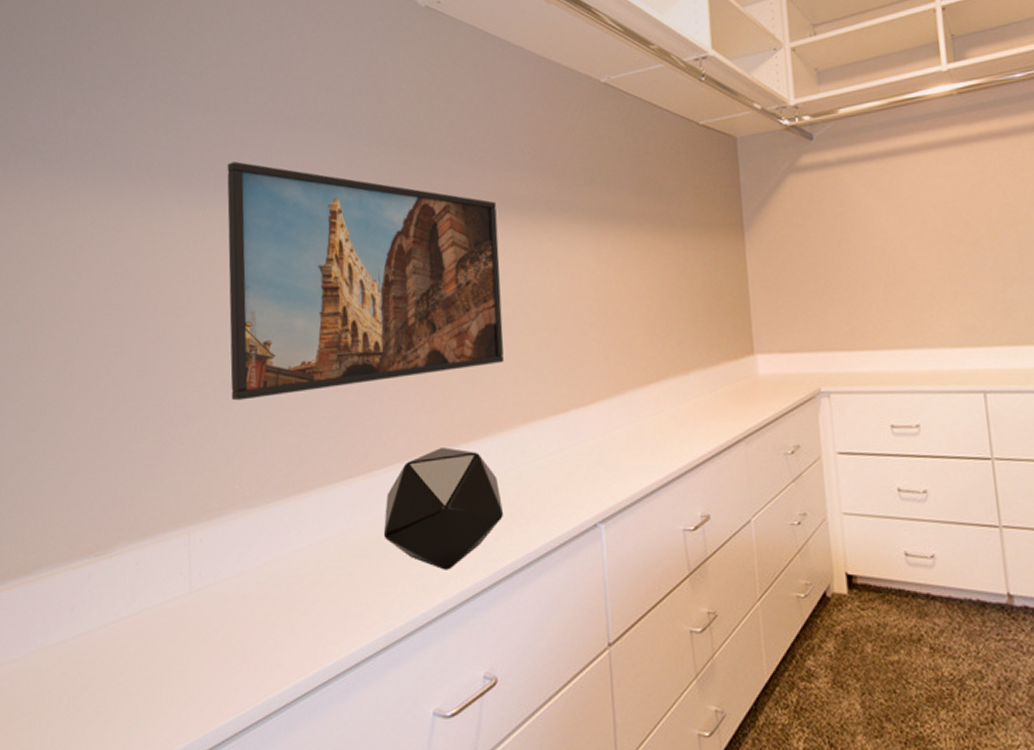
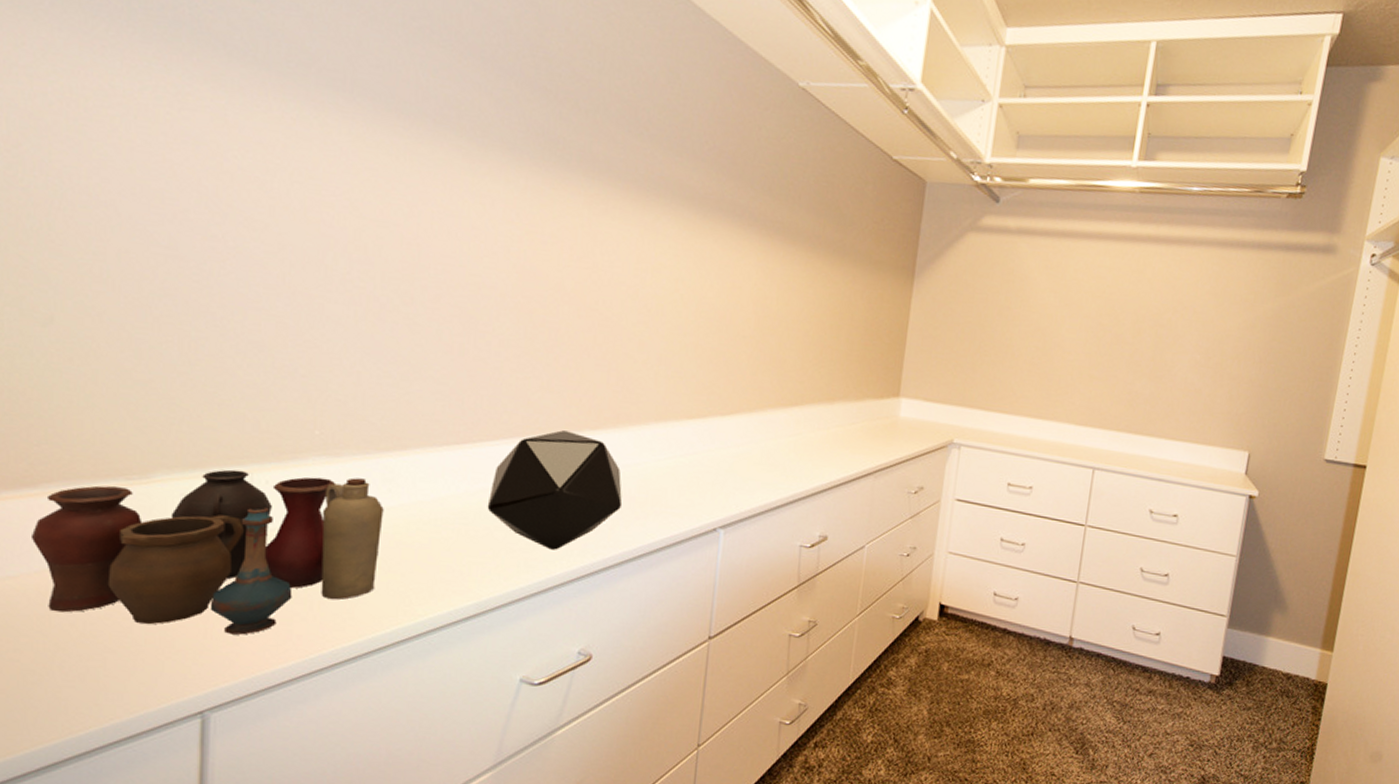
vase: none [27,524,297,694] -> present [30,469,384,635]
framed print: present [227,161,504,401] -> none [318,61,662,358]

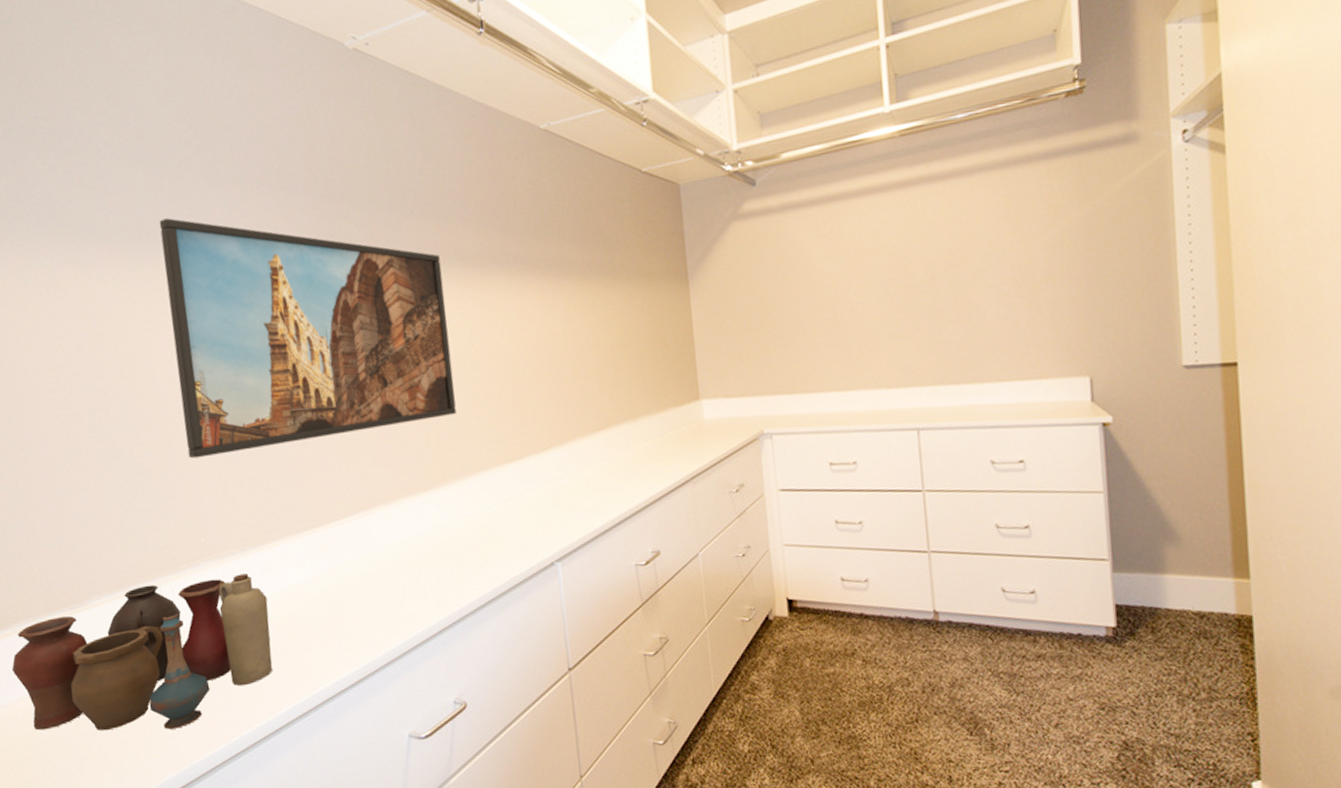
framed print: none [318,61,662,358] -> present [159,218,456,459]
decorative tray: present [487,430,623,550] -> none [349,496,465,610]

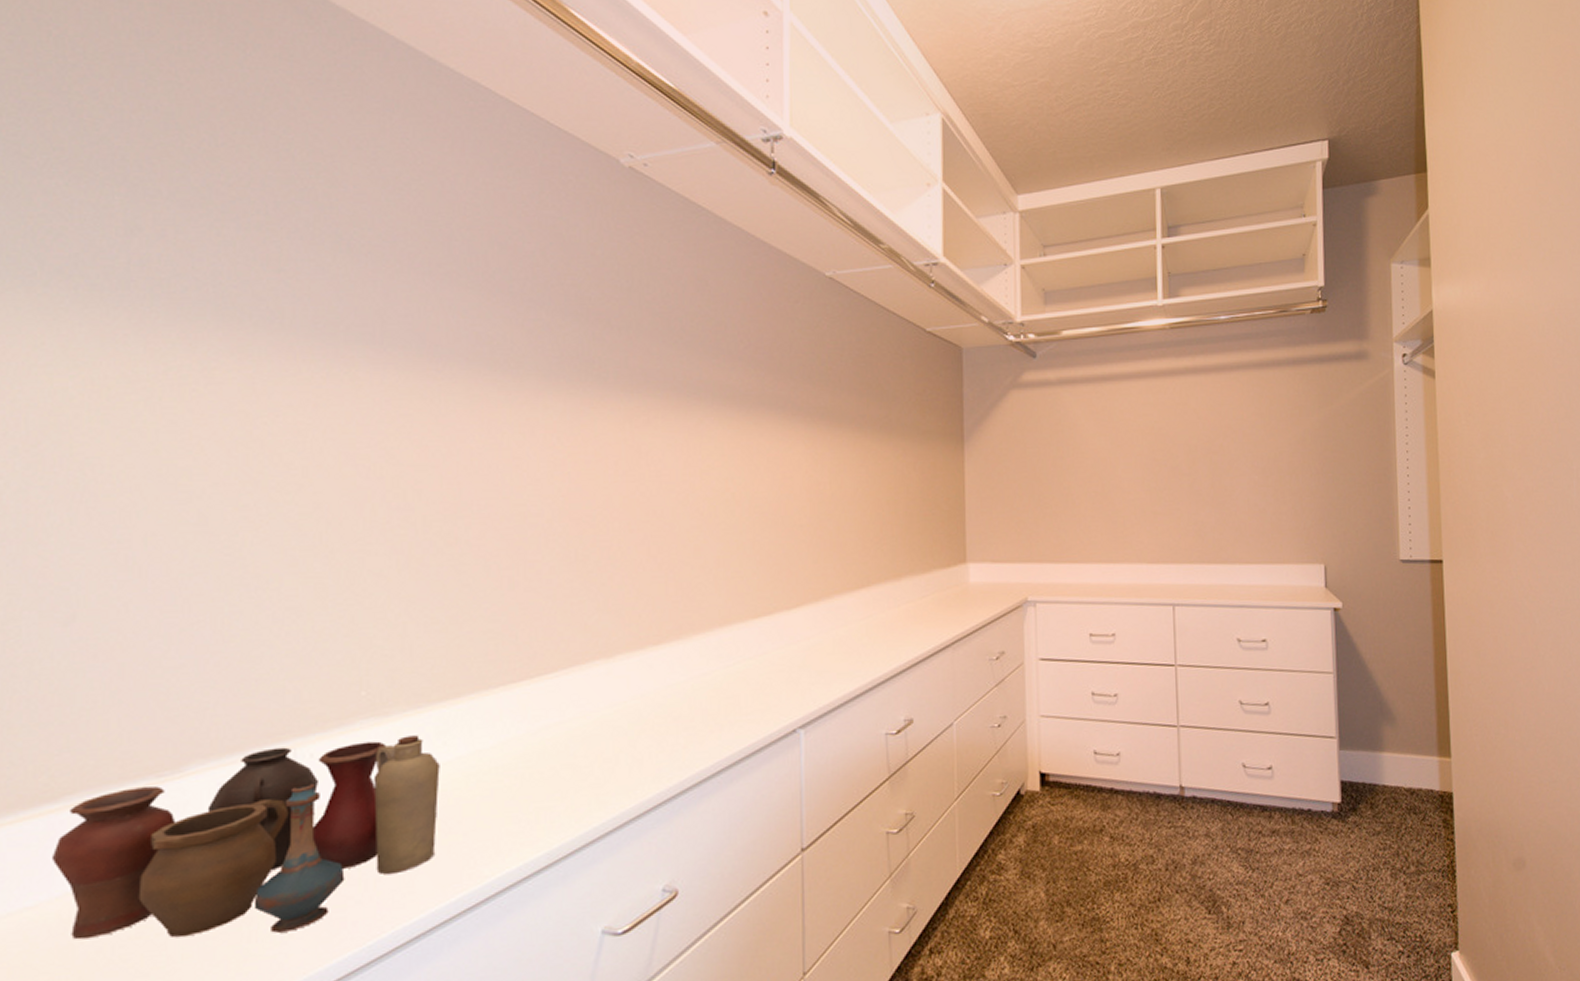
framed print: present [159,218,456,459] -> none [359,316,704,595]

